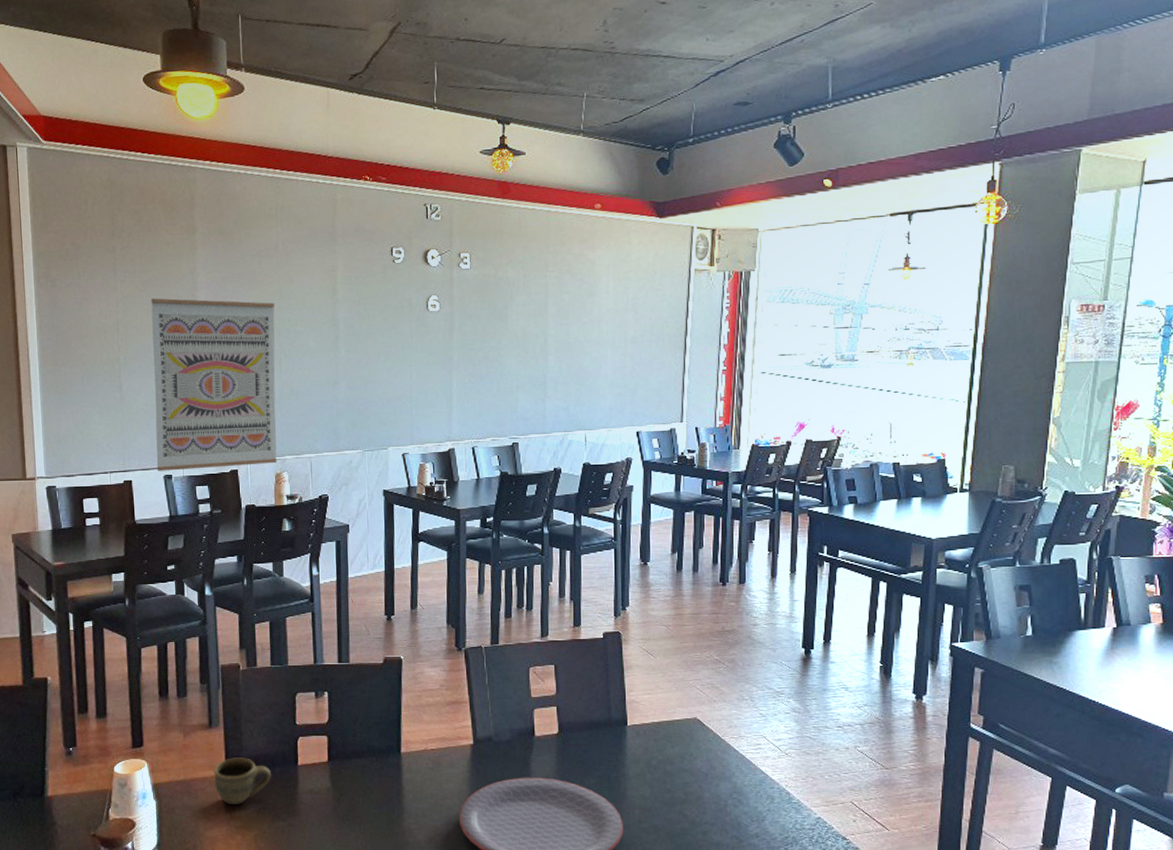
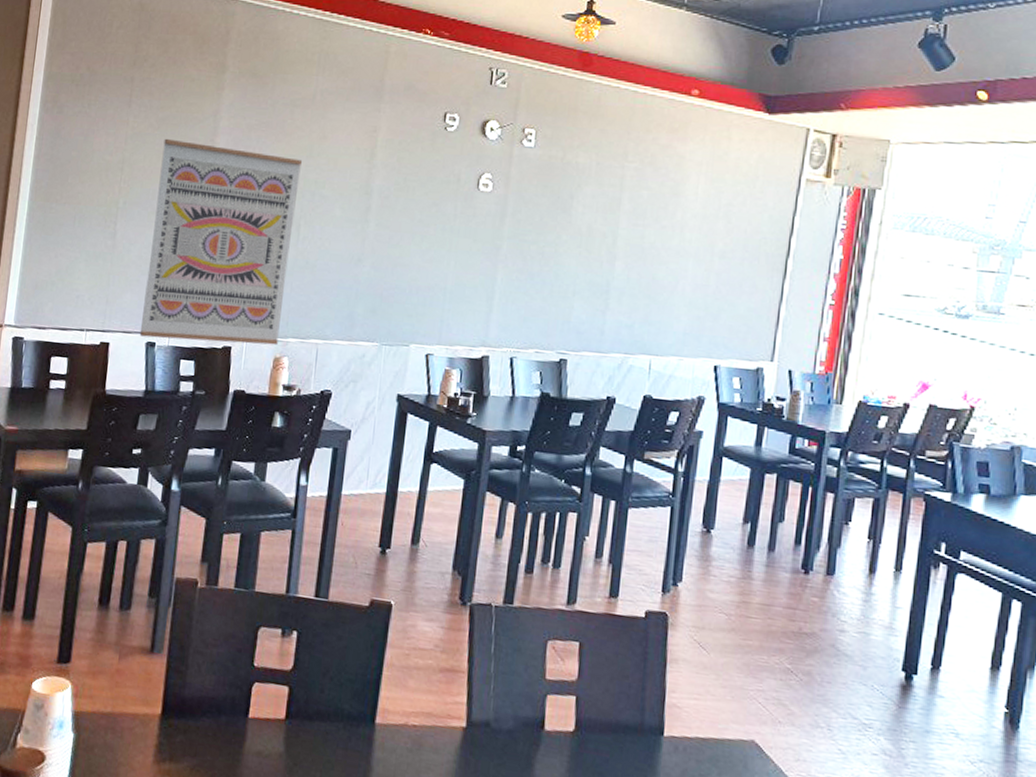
cup: present [214,758,272,804] -> none [145,695,216,755]

